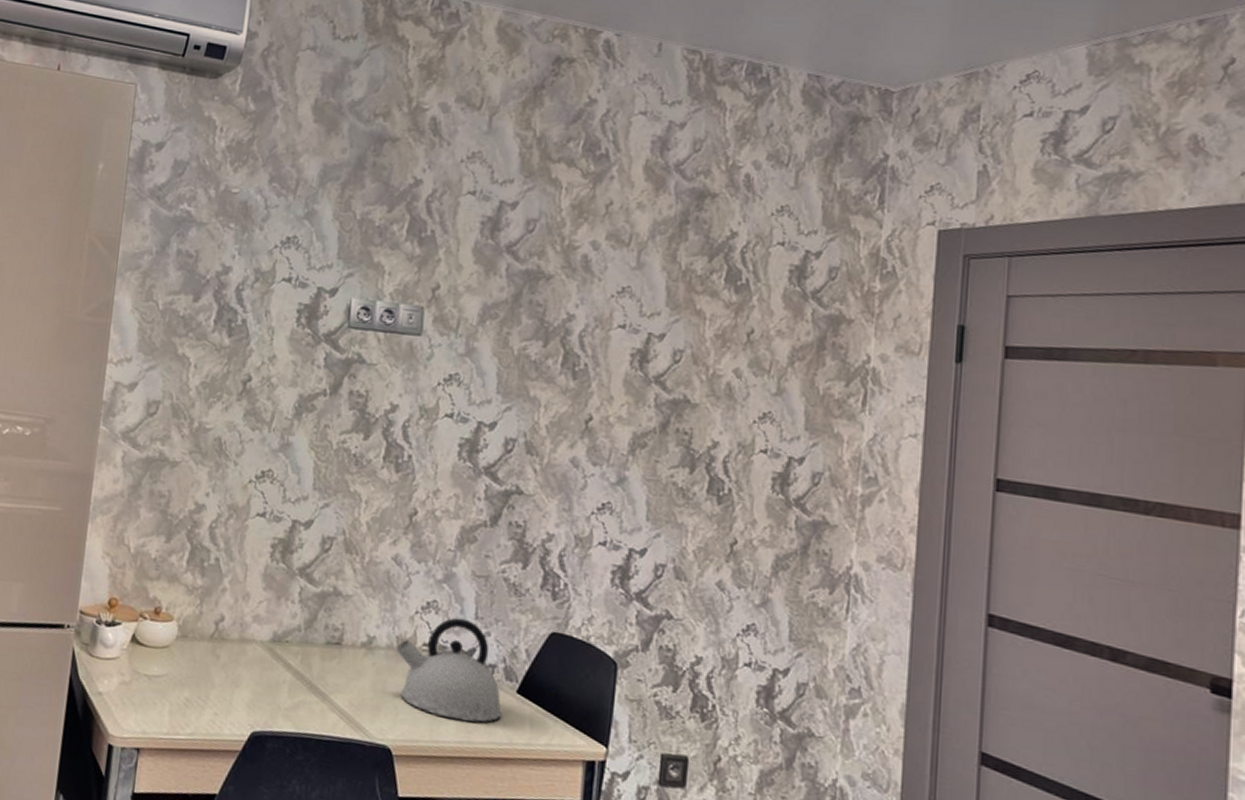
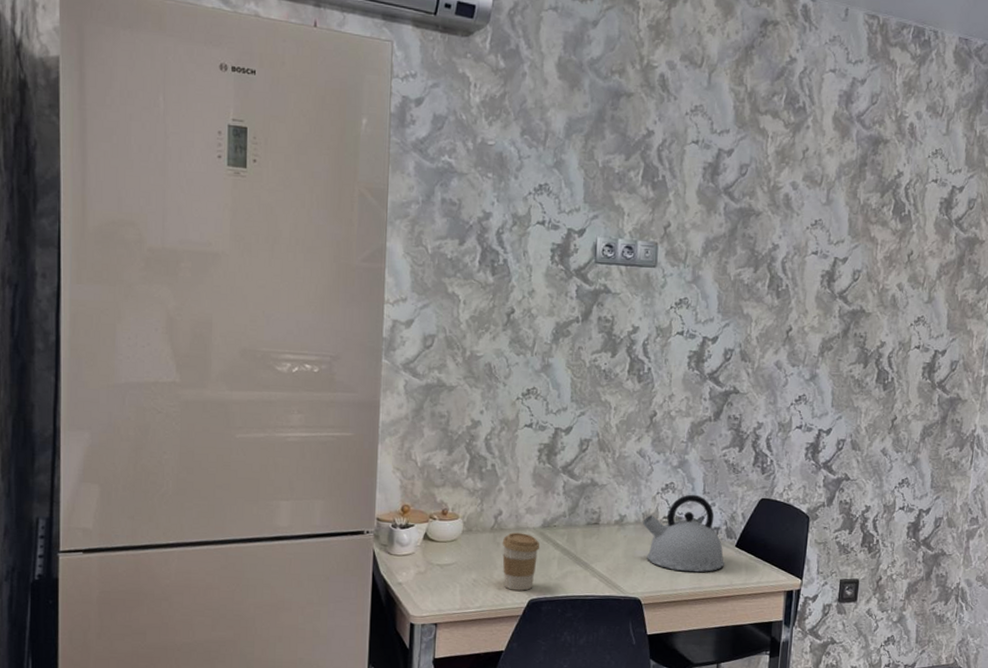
coffee cup: none [221,644,268,720] -> present [502,532,540,591]

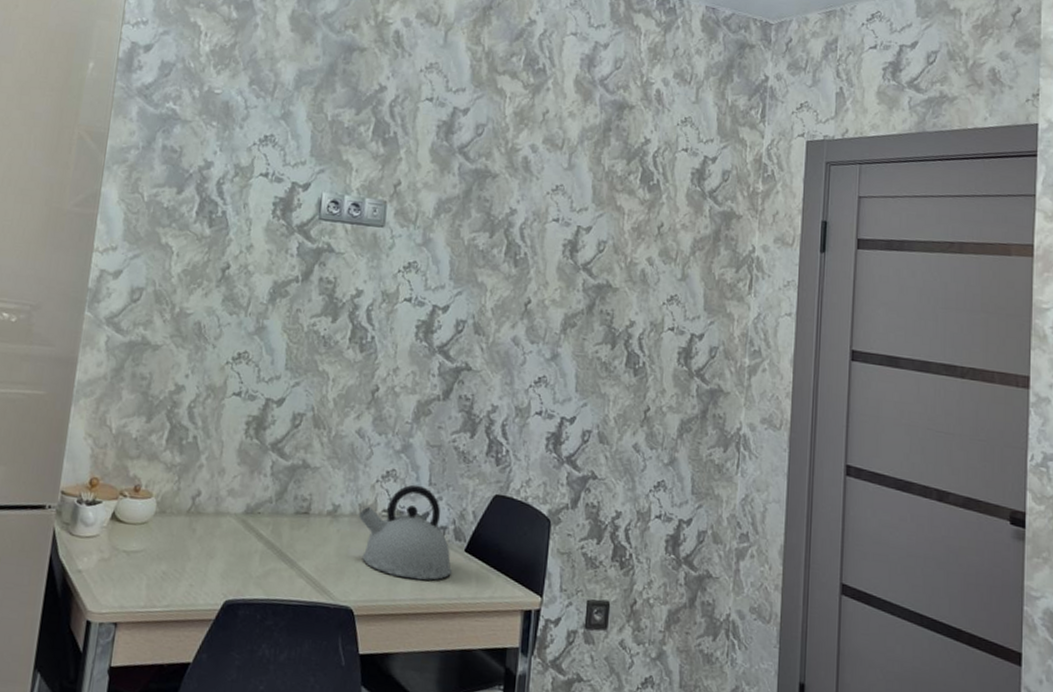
coffee cup: present [502,532,540,591] -> none [196,517,241,590]

